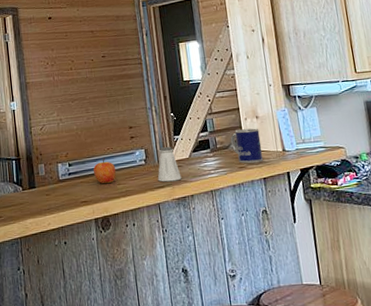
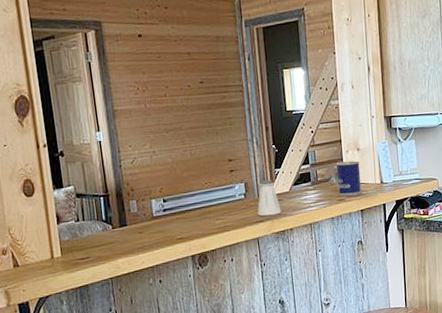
apple: present [93,158,117,184] -> none [189,192,215,220]

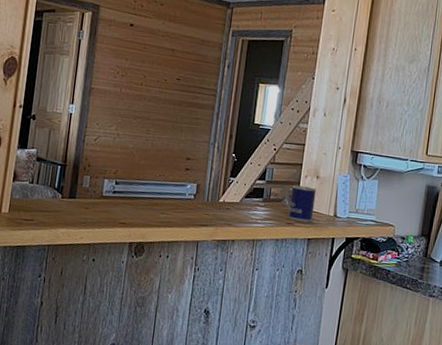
saltshaker: present [257,180,282,216] -> none [202,186,228,223]

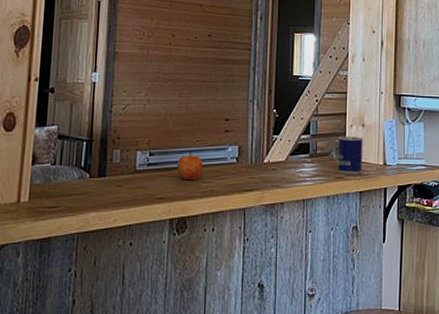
apple: none [139,183,163,211] -> present [176,150,203,181]

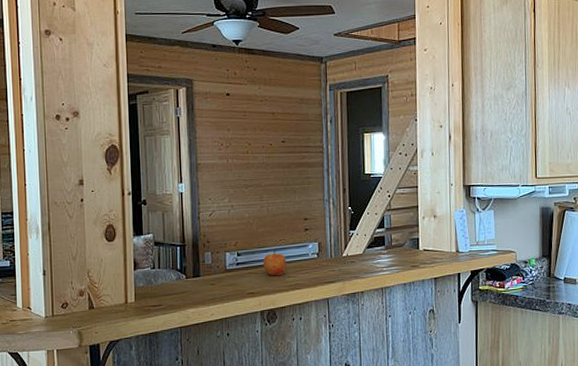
mug: present [332,136,363,175] -> none [406,227,437,263]

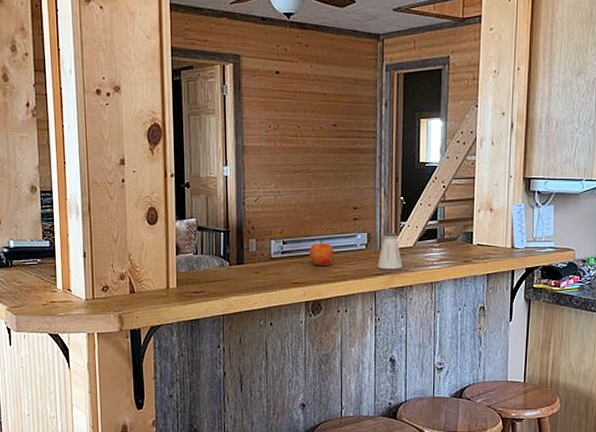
saltshaker: none [329,241,353,277] -> present [377,233,403,270]

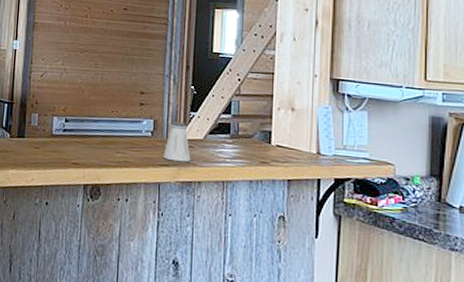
apple: present [308,238,334,266] -> none [91,120,118,150]

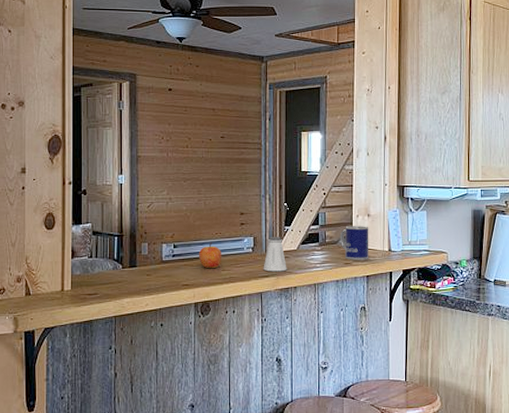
apple: none [91,120,118,150] -> present [198,242,222,269]
mug: none [255,119,293,162] -> present [339,226,369,260]

